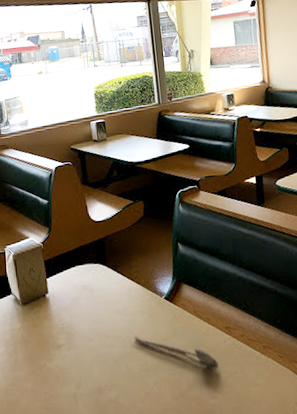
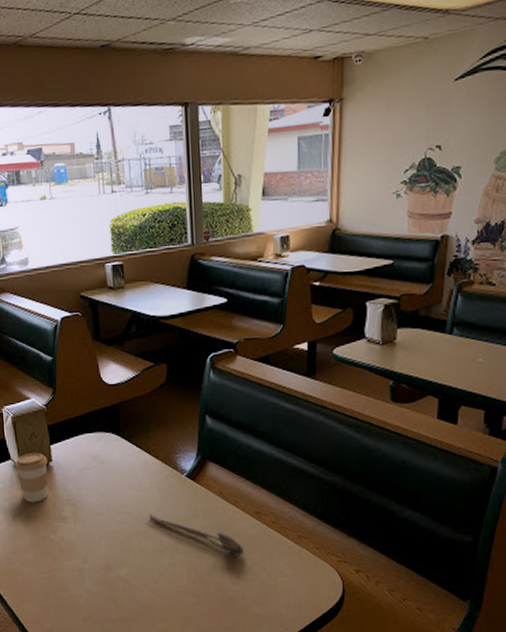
coffee cup: none [15,286,45,334] -> present [15,452,49,503]

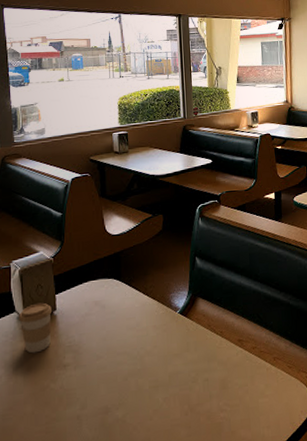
spoon: present [148,514,244,556] -> none [145,352,229,383]

